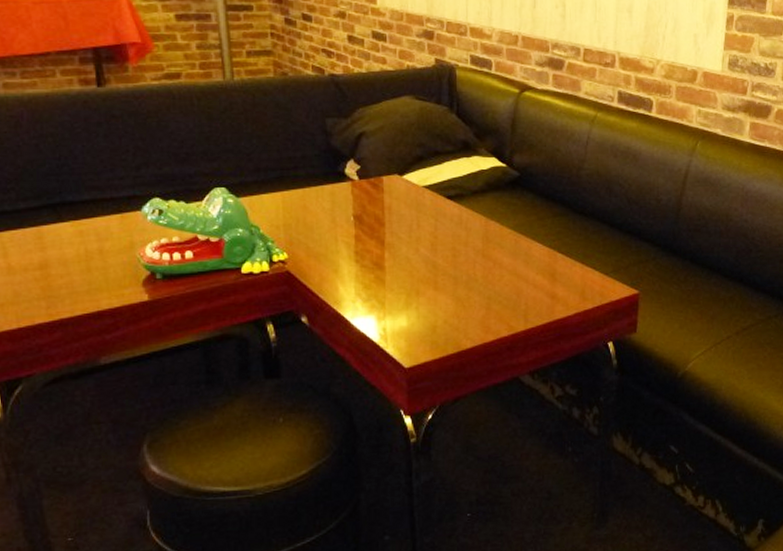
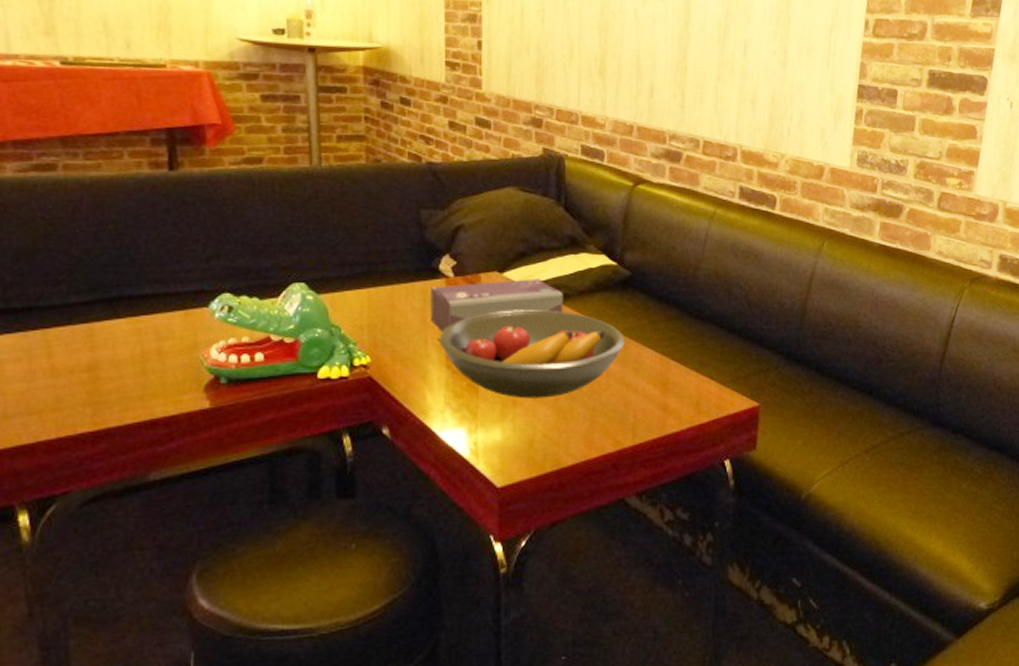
tissue box: none [338,180,459,231] -> present [430,279,564,333]
fruit bowl: none [348,209,516,289] -> present [439,310,626,399]

